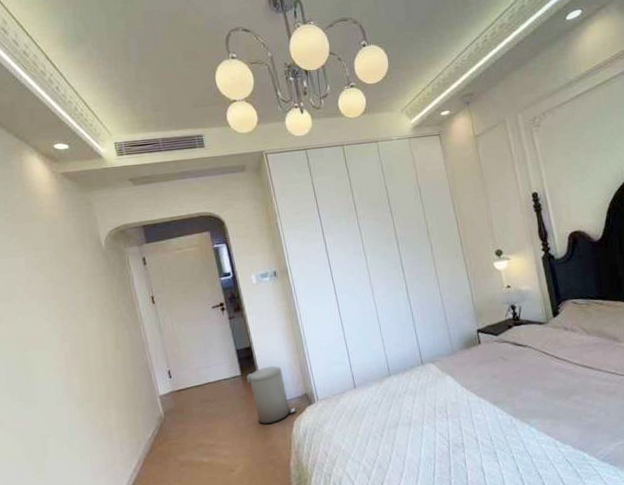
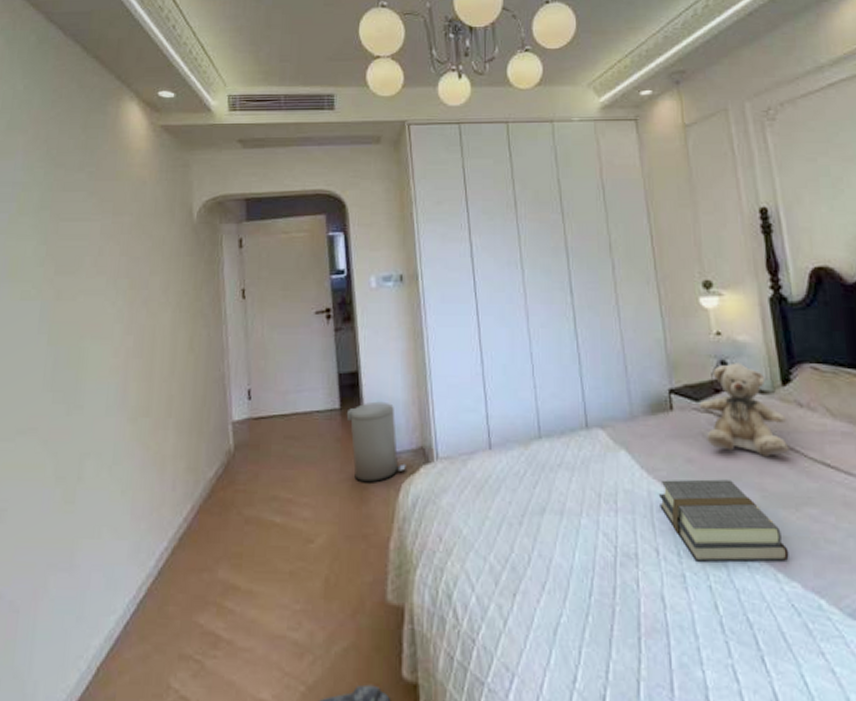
book: none [474,385,563,442] -> present [658,479,789,562]
teddy bear: none [498,305,560,368] -> present [699,362,790,458]

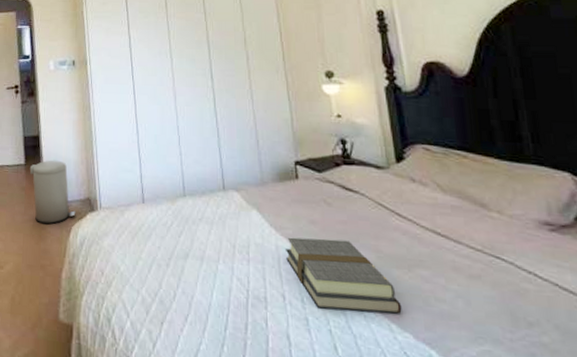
teddy bear: present [699,362,790,458] -> none [321,141,403,224]

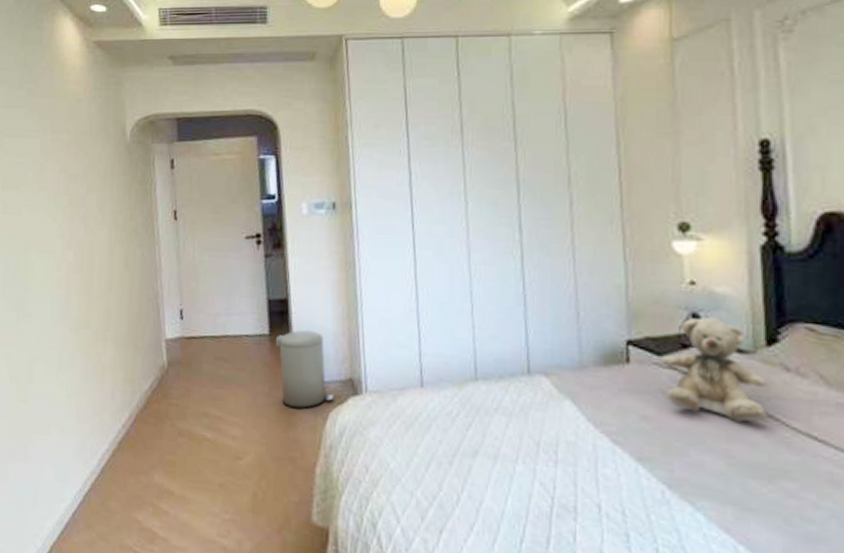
book: present [285,237,402,314] -> none [605,435,754,534]
teddy bear: none [321,141,403,224] -> present [661,316,769,423]

